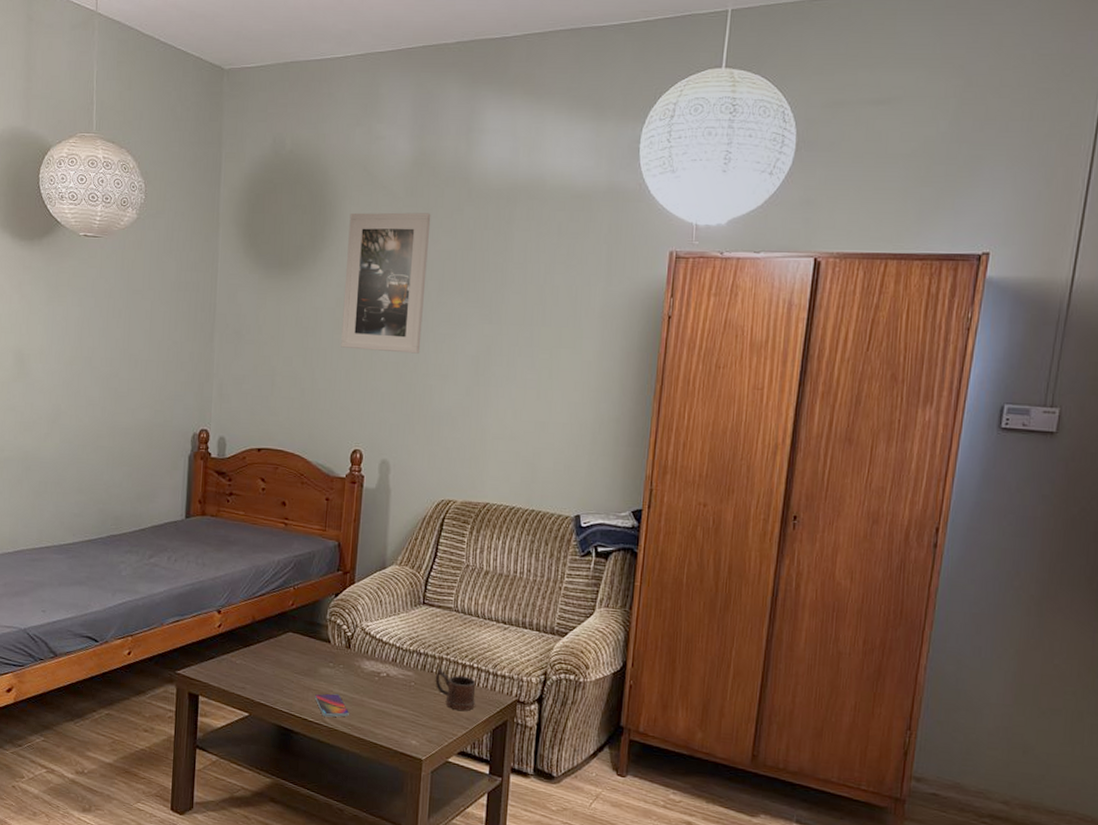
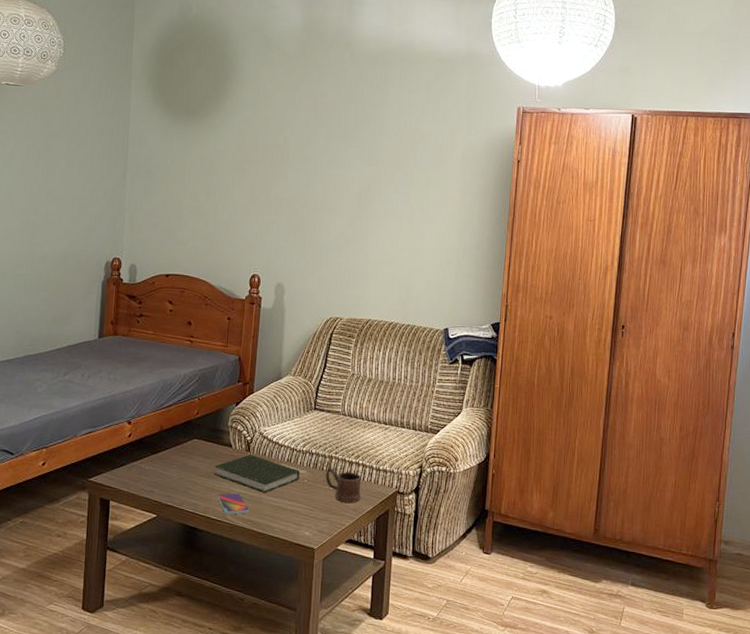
book: none [312,652,406,696] -> present [215,455,300,493]
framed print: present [341,212,431,354] -> none [241,69,319,191]

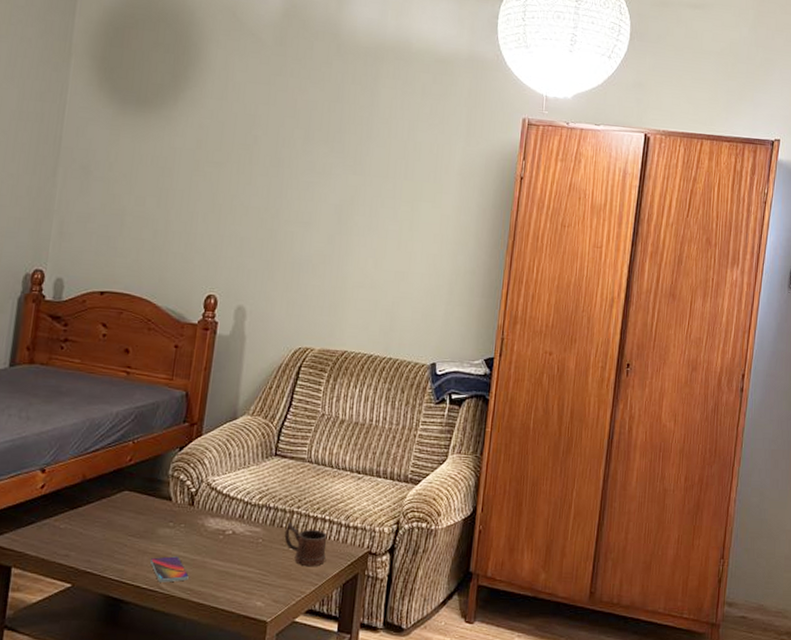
book: present [215,455,300,493] -> none [148,510,254,556]

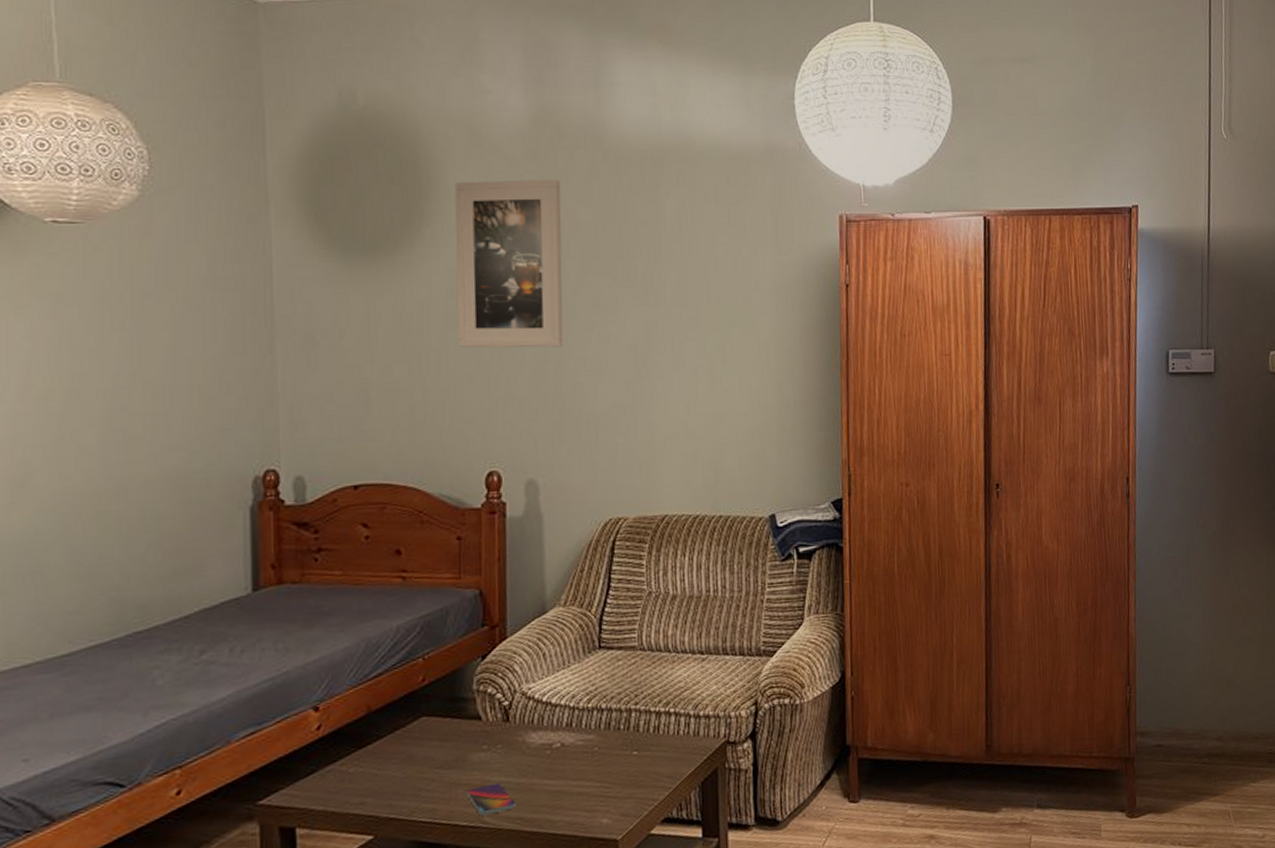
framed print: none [199,56,300,200] -> present [454,180,564,348]
mug: present [284,522,328,567] -> none [623,722,677,770]

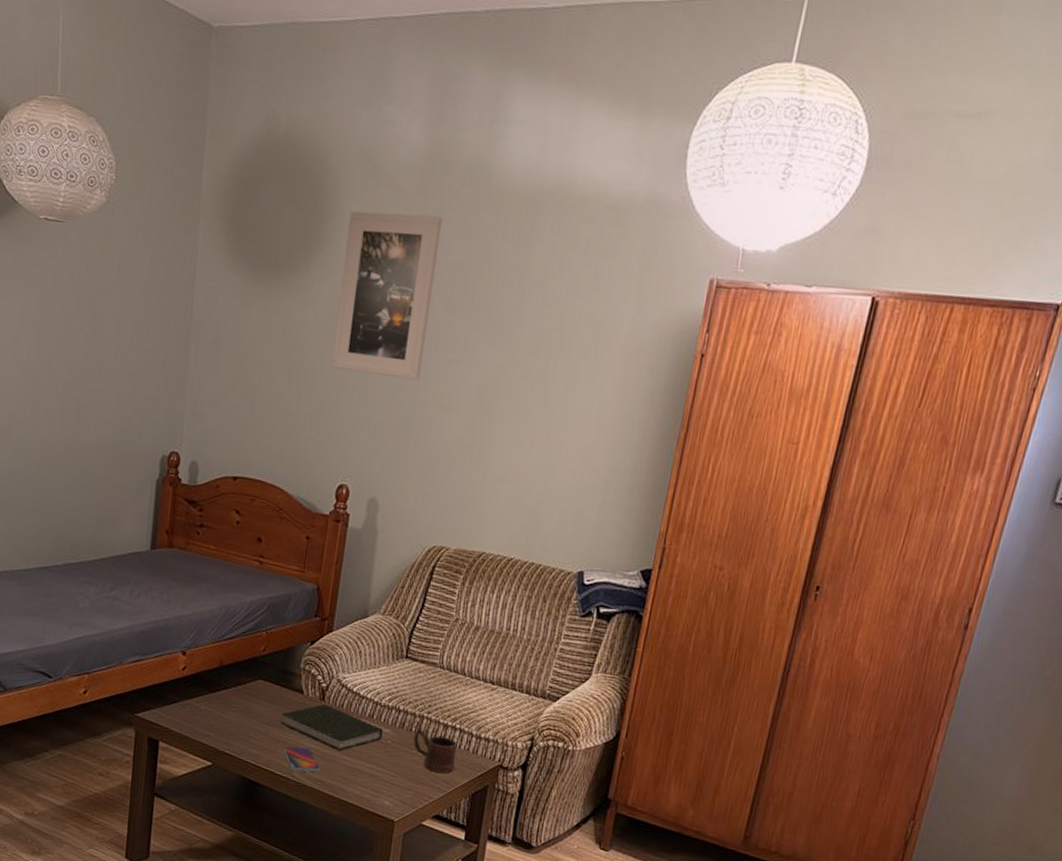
book: none [458,725,586,777] -> present [281,704,383,752]
mug: none [623,722,677,770] -> present [413,727,458,774]

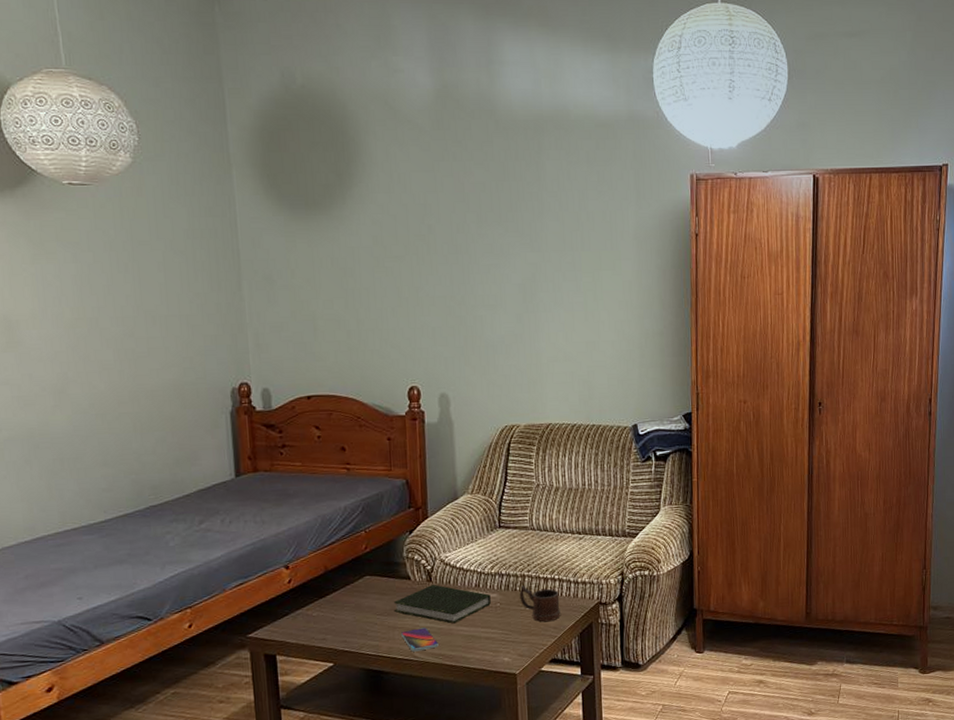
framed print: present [331,211,443,380] -> none [376,146,466,287]

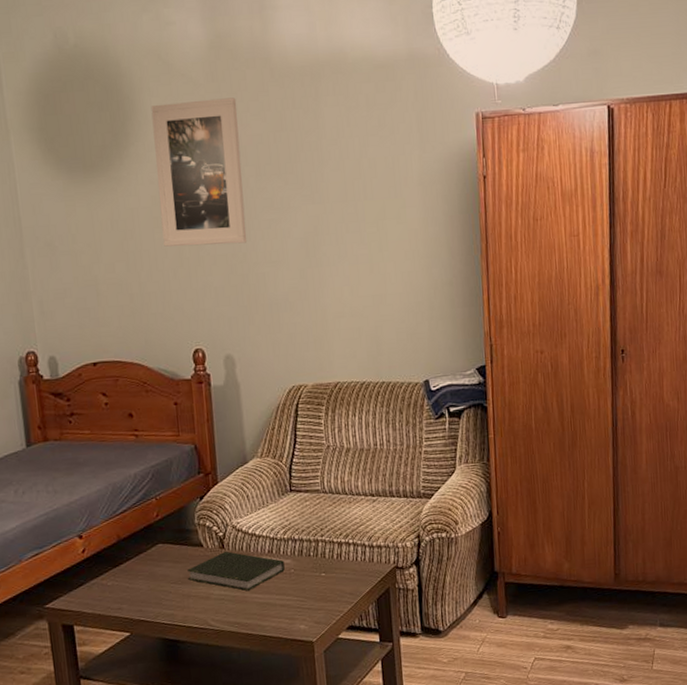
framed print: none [376,146,466,287] -> present [151,97,248,247]
smartphone: present [401,627,439,652] -> none [196,595,234,621]
mug: present [519,585,561,622] -> none [313,550,356,588]

